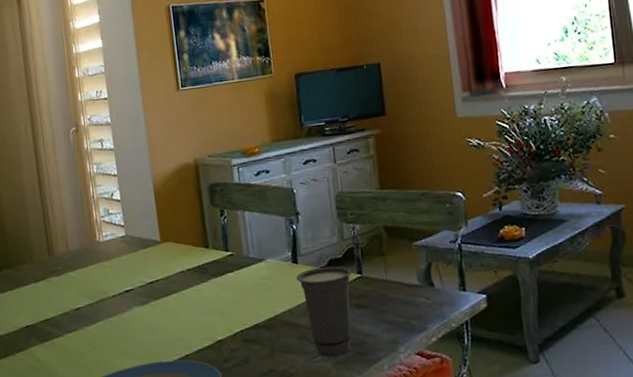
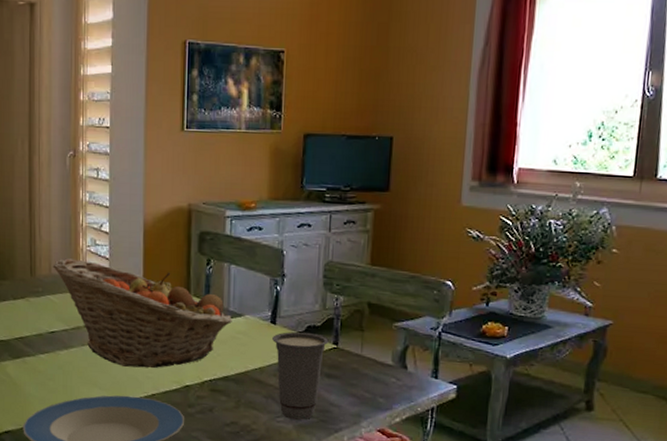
fruit basket: none [69,229,254,332] -> present [53,258,232,368]

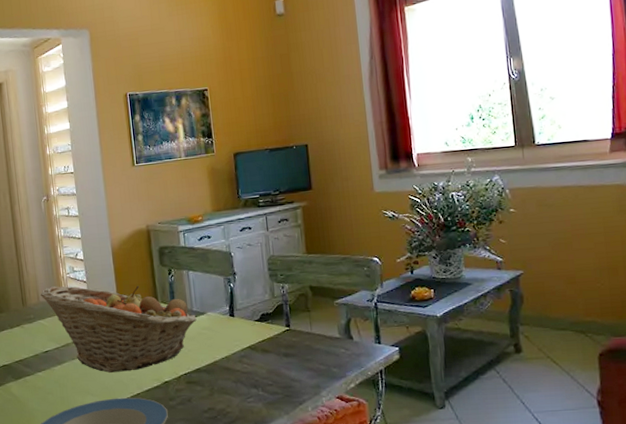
cup: present [272,331,329,420] -> none [233,319,282,398]

